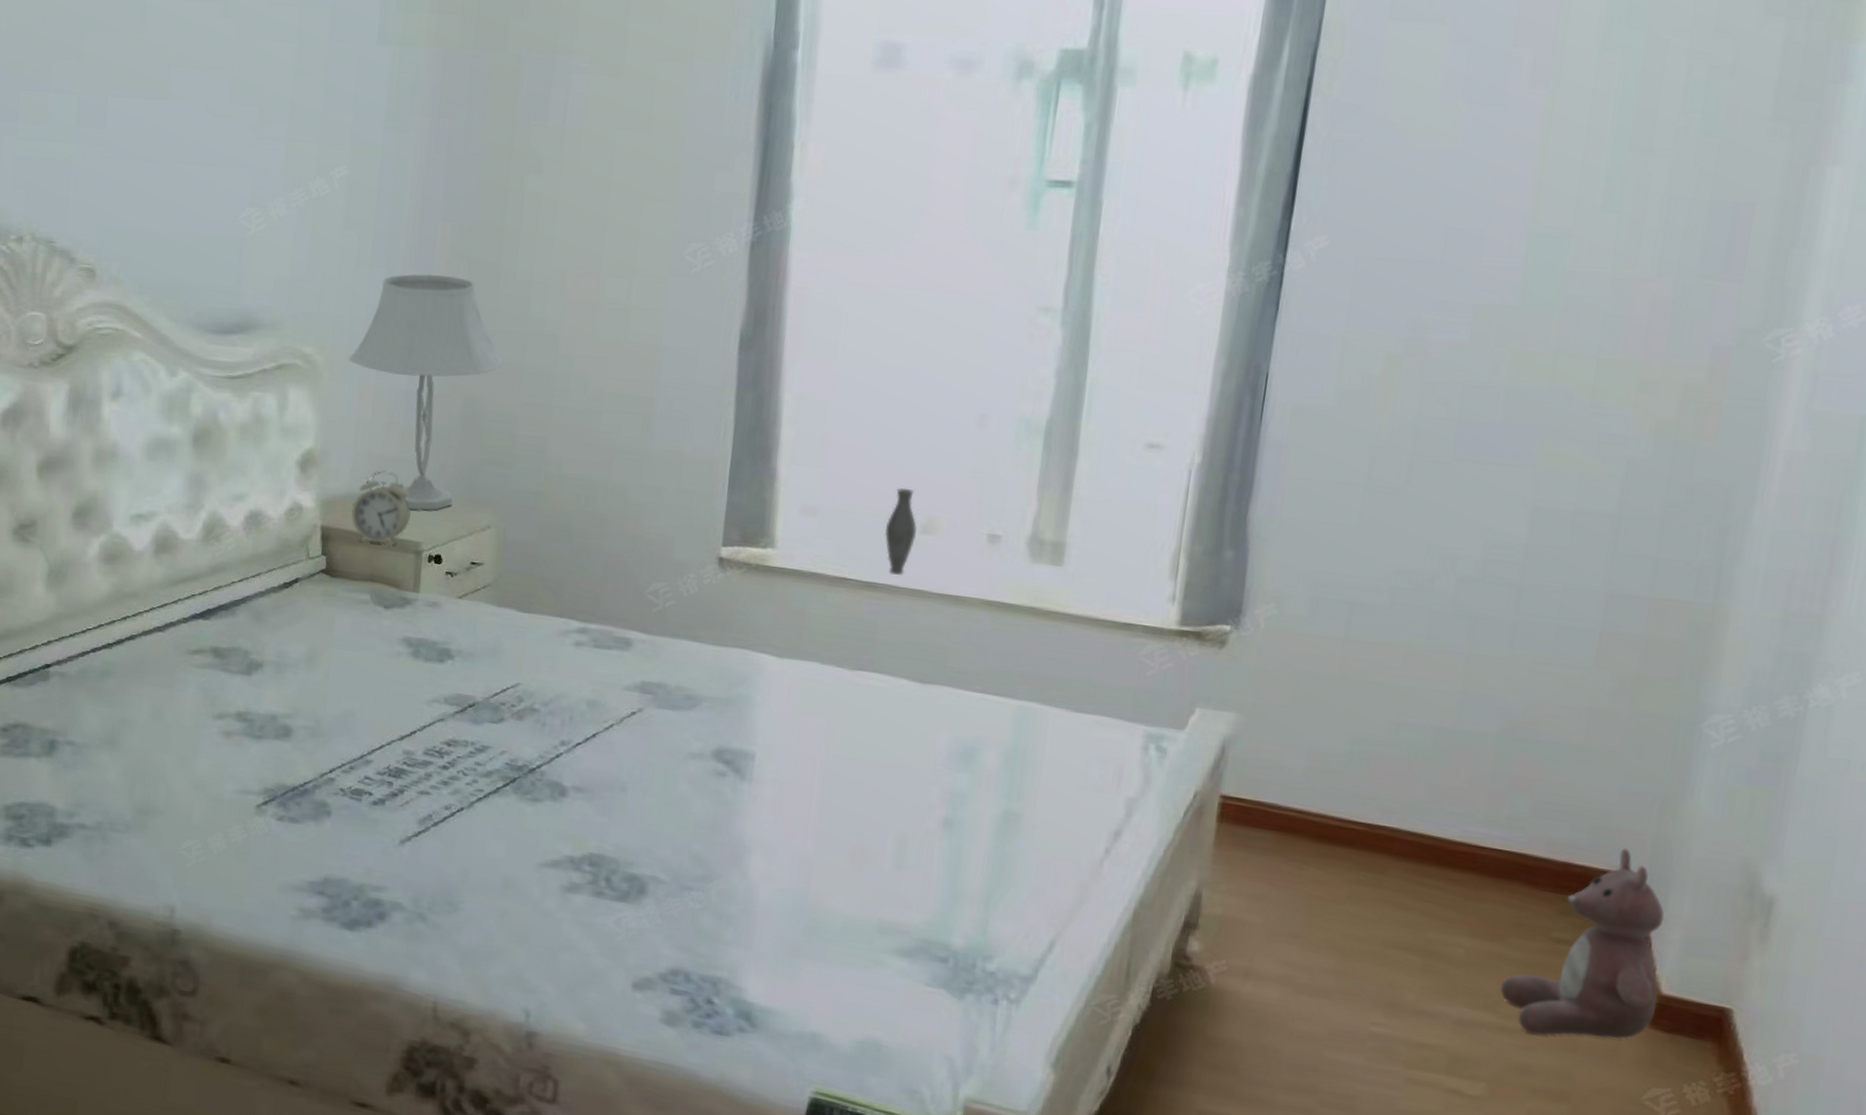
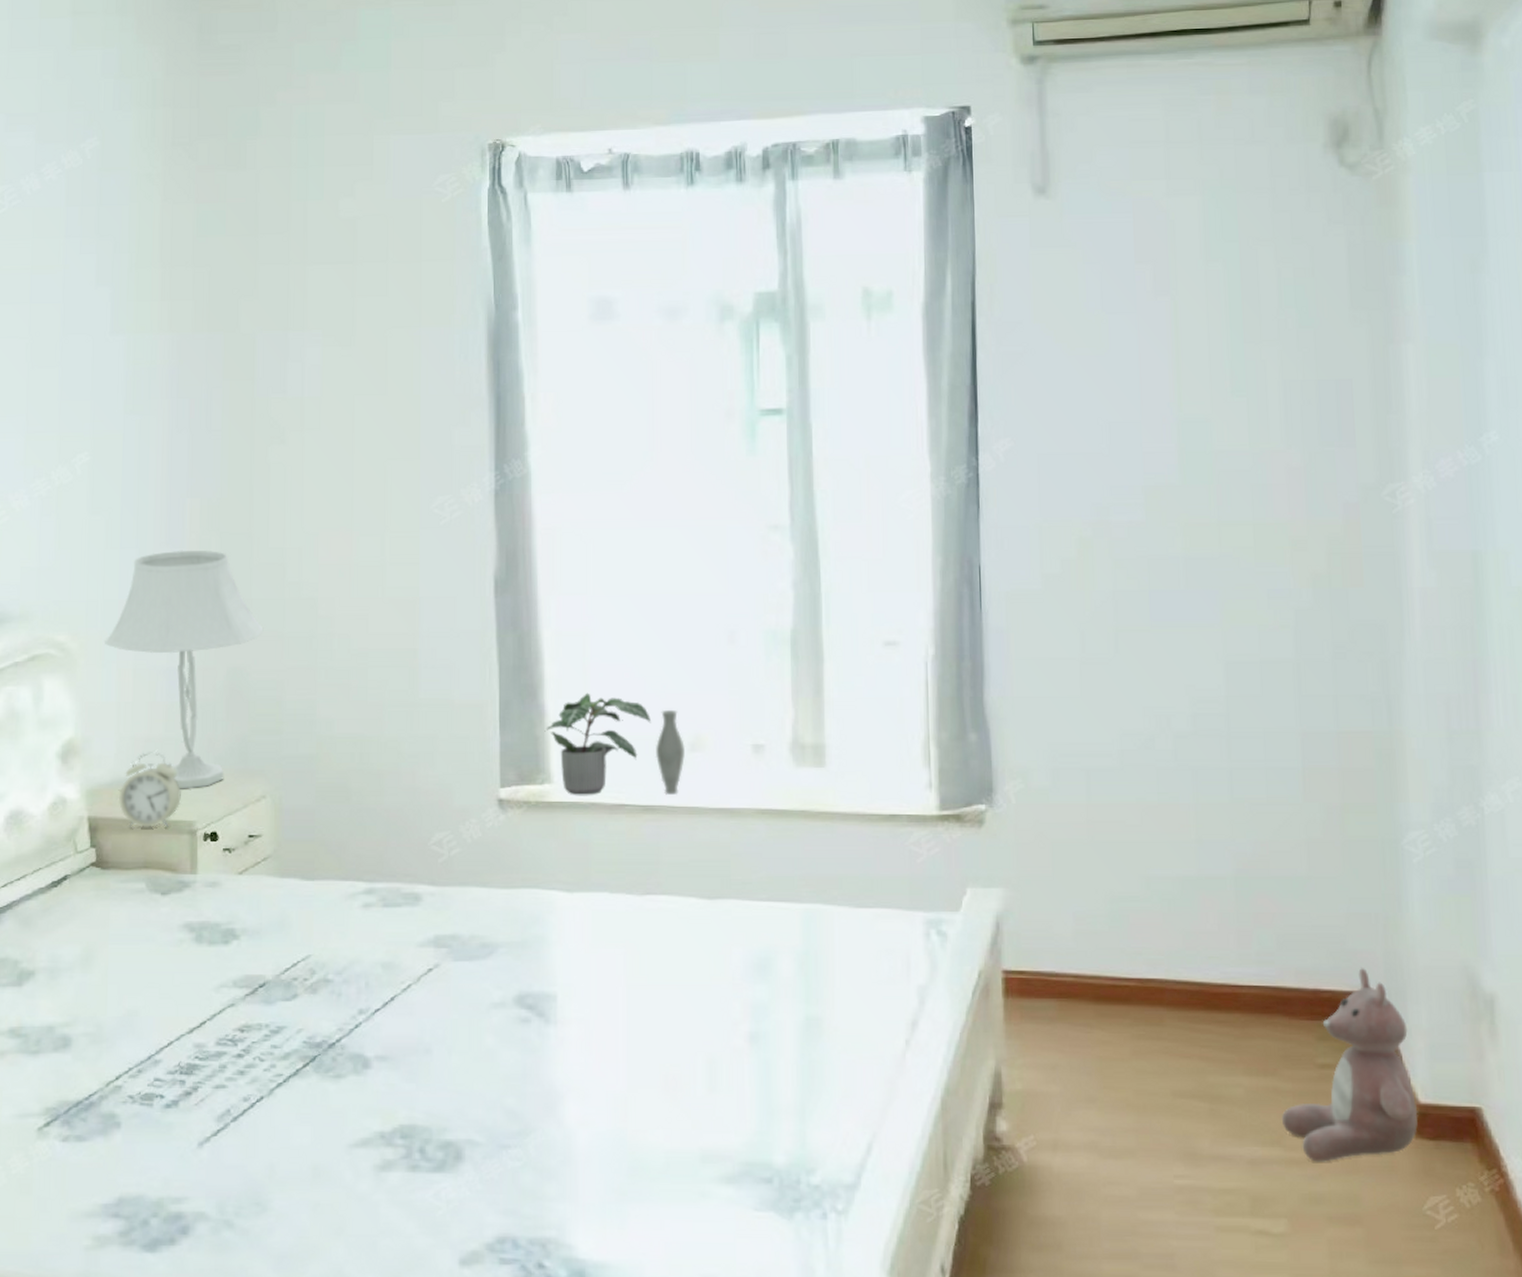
potted plant: none [773,461,886,566] -> present [544,692,652,796]

